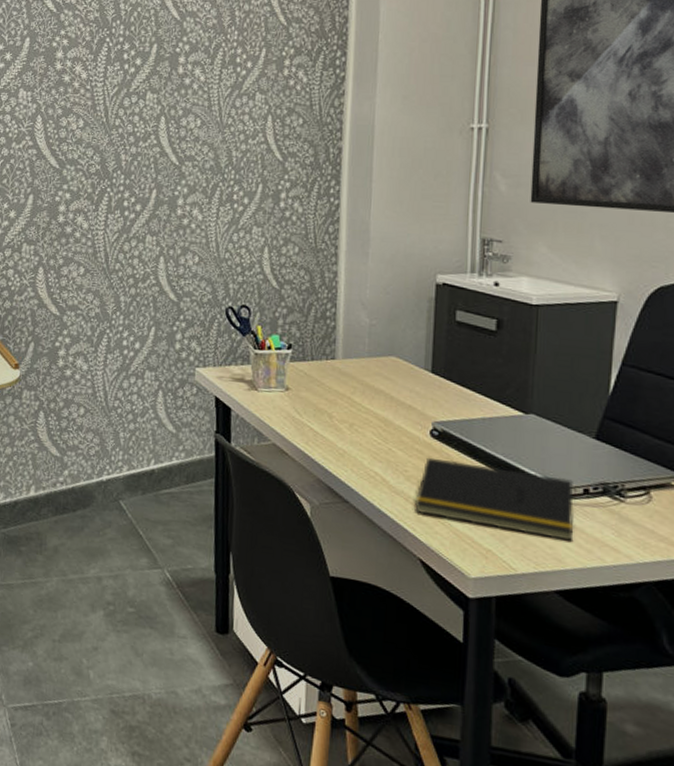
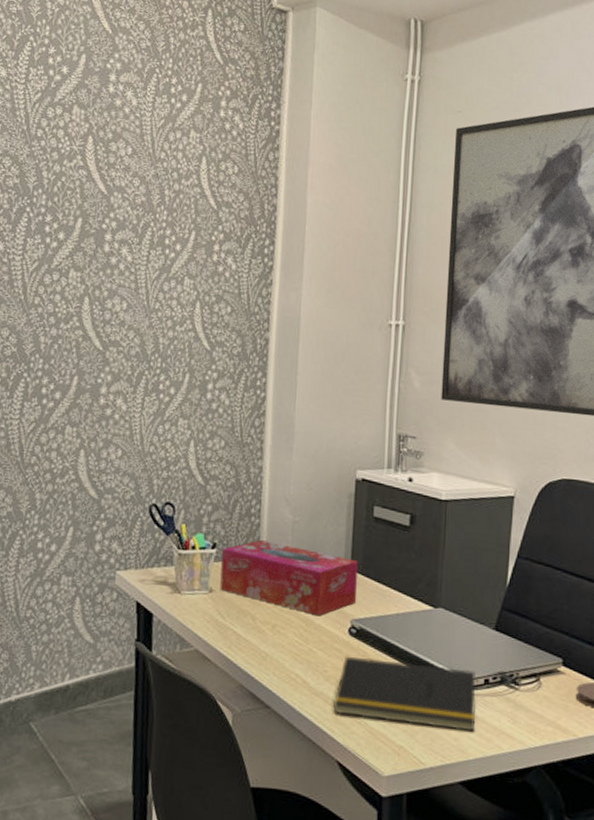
tissue box: none [296,342,439,417] -> present [220,540,358,616]

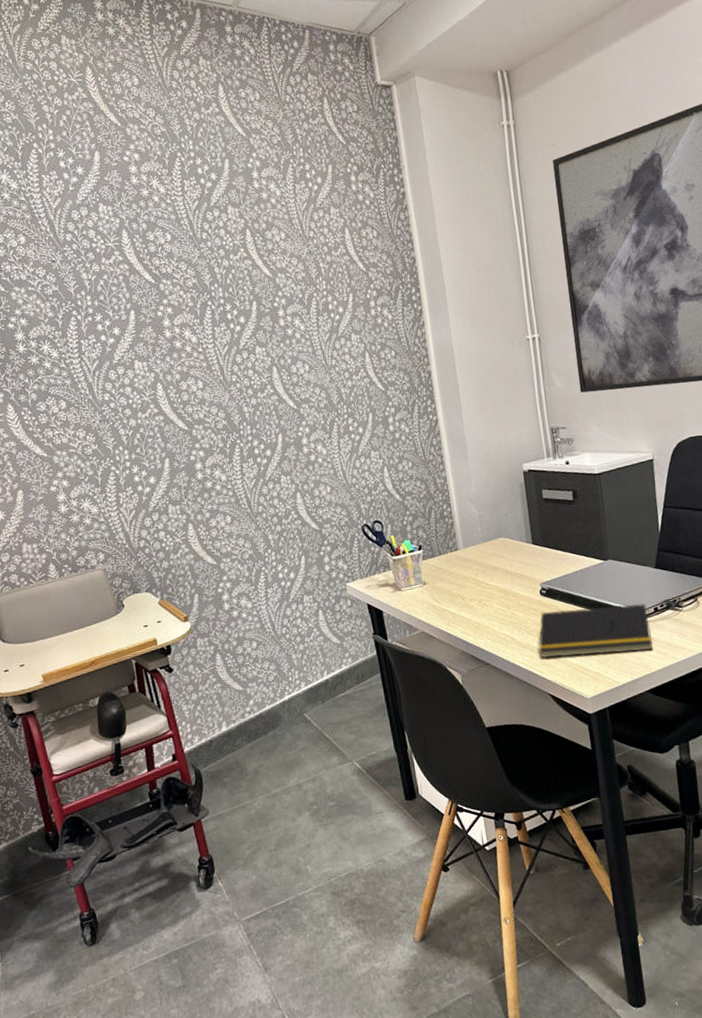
tissue box: present [220,540,358,616] -> none [426,535,542,586]

